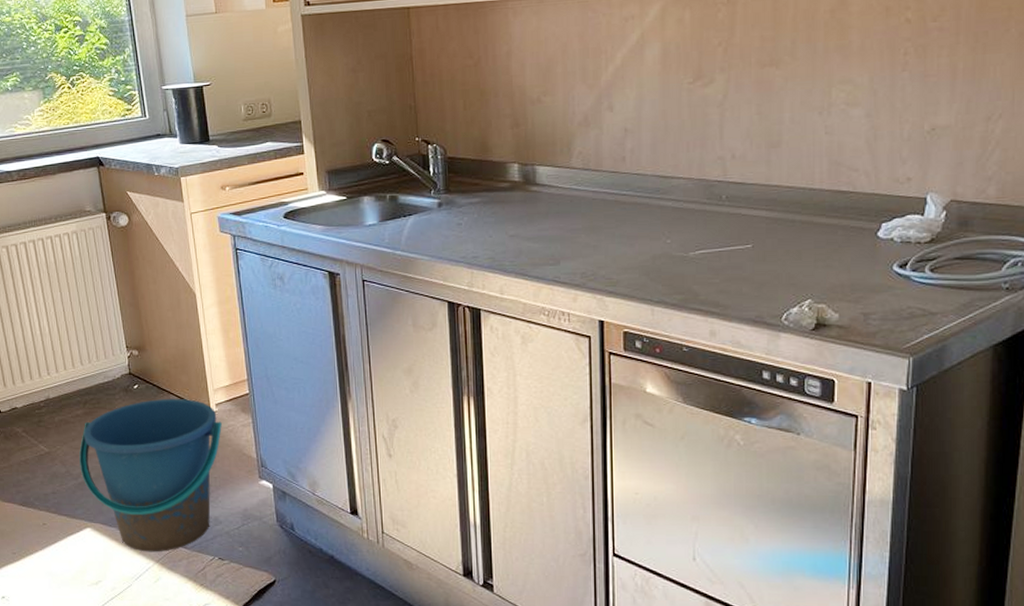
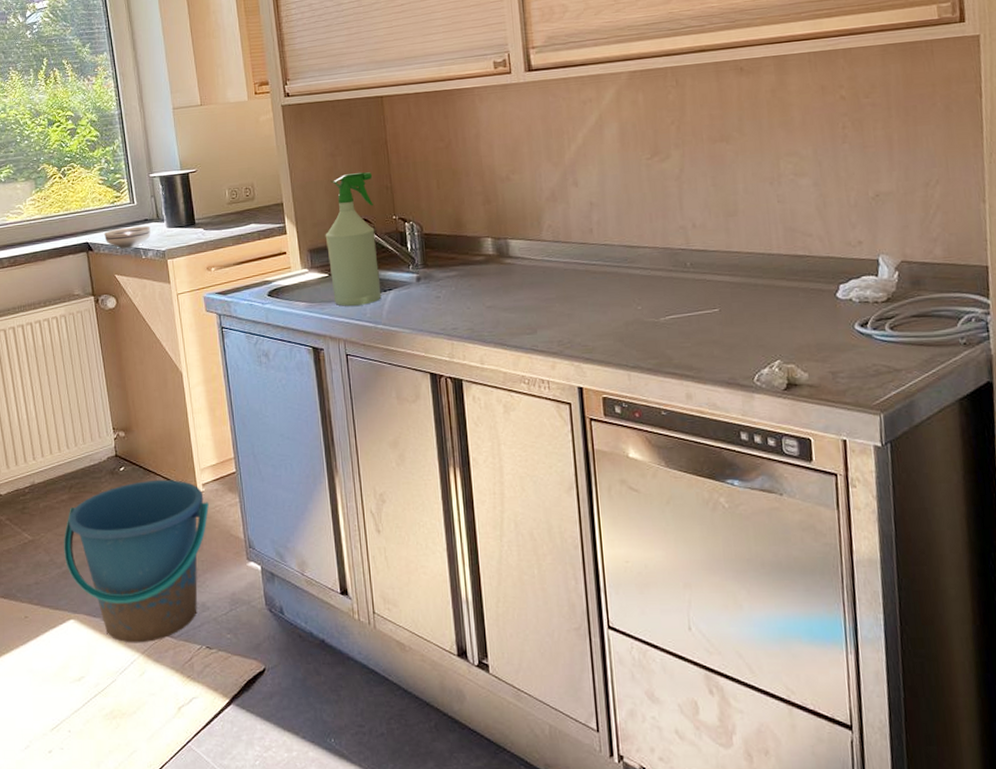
bowl: none [115,141,163,165] -> present [104,226,151,249]
spray bottle: none [344,90,401,231] -> present [325,172,382,306]

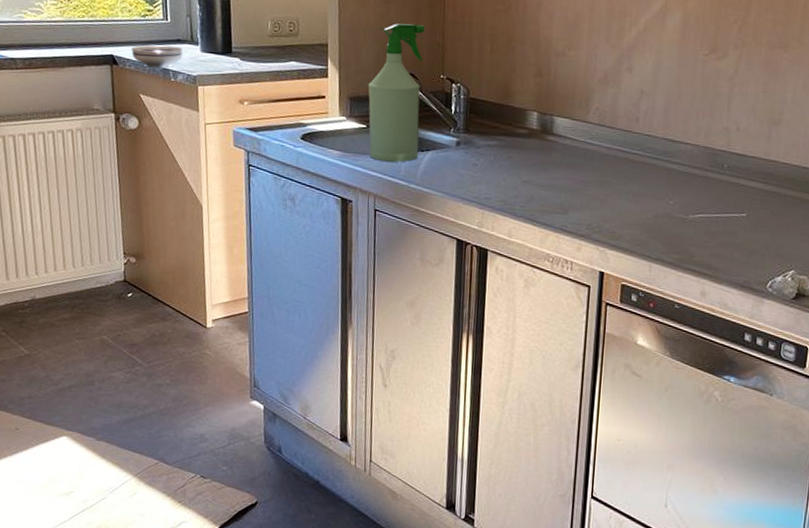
bucket: present [64,479,209,643] -> none [61,309,217,466]

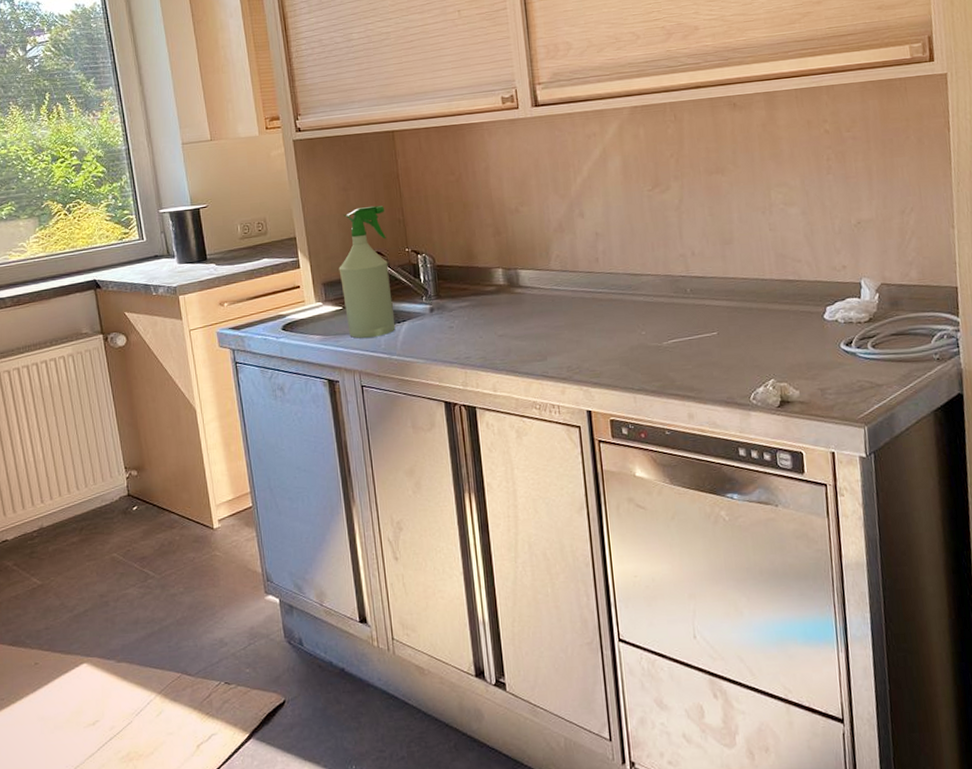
bowl: present [132,45,183,69] -> none [113,262,161,286]

